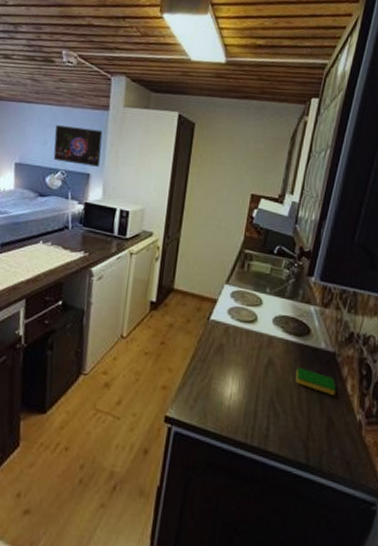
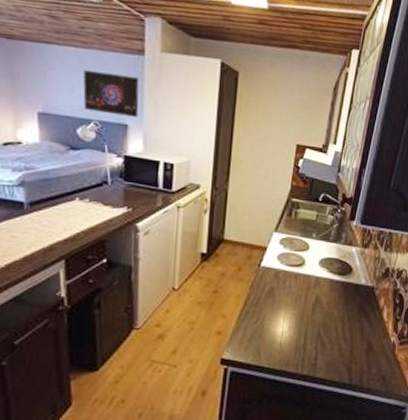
dish sponge: present [296,366,336,396] -> none [340,302,374,324]

